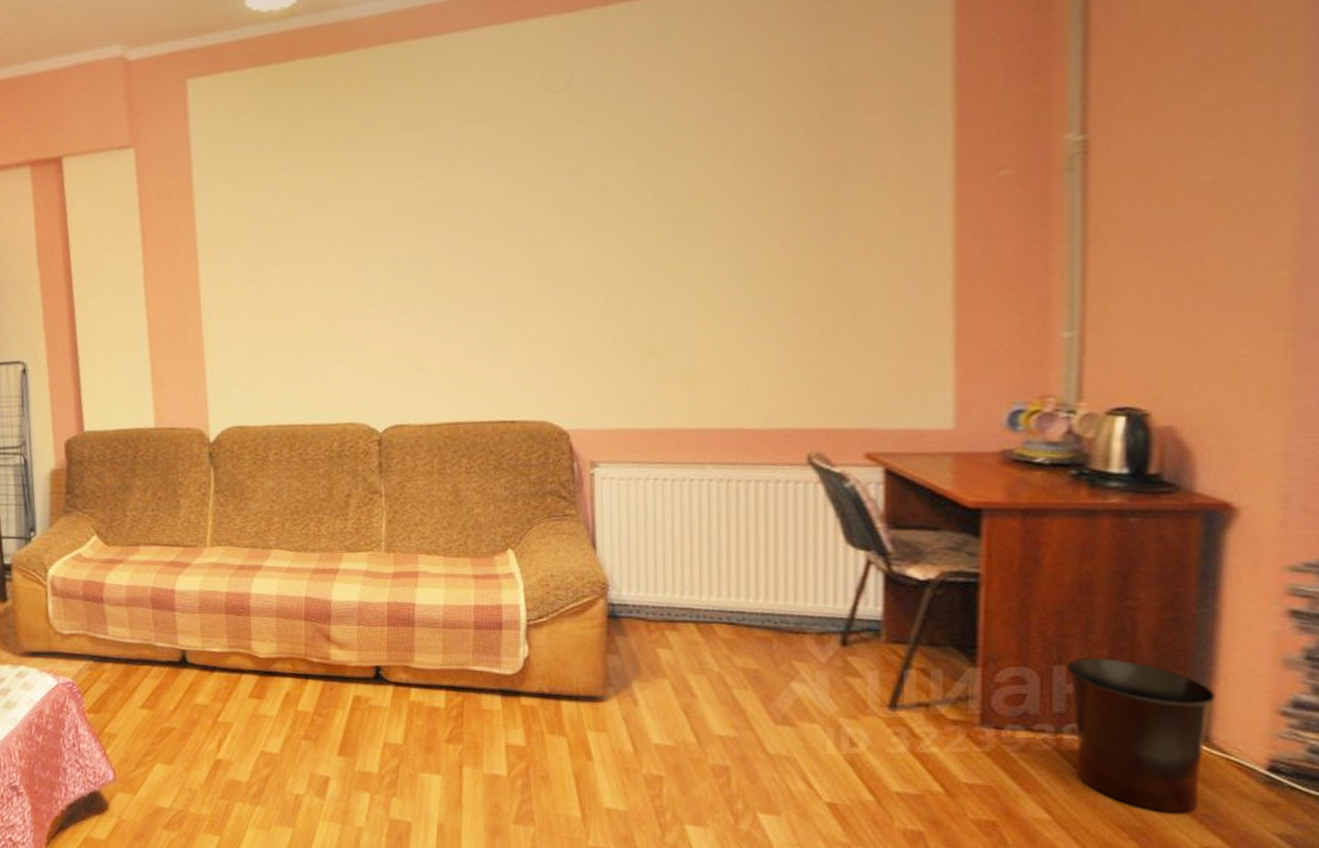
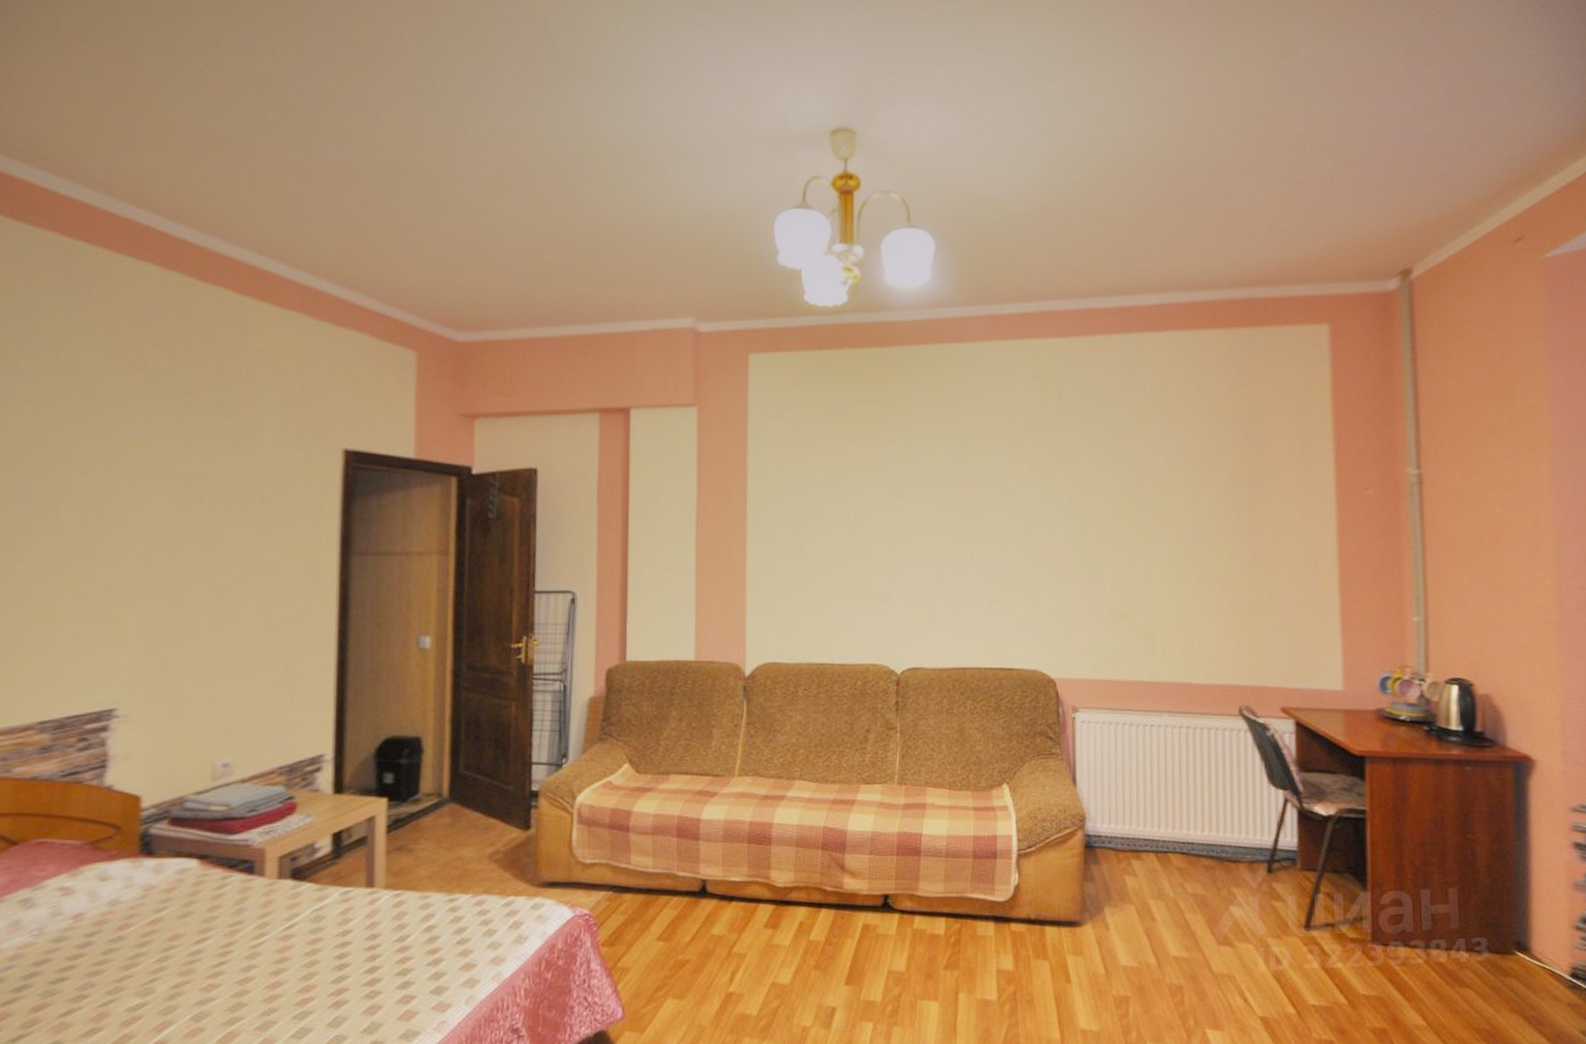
waste bin: present [1067,658,1216,813] -> none [1430,882,1532,1016]

